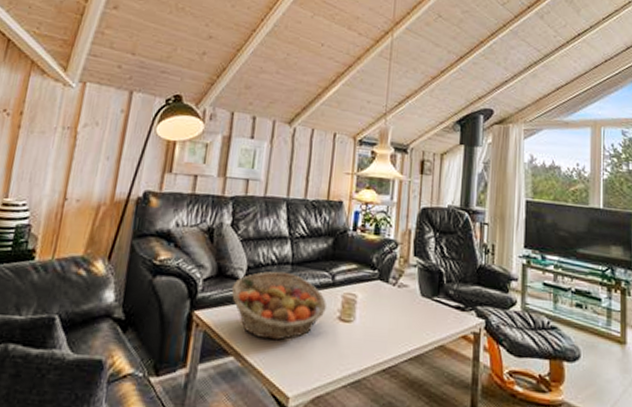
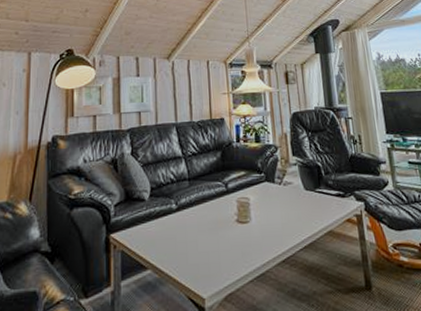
fruit basket: present [231,271,326,341] -> none [140,187,224,250]

